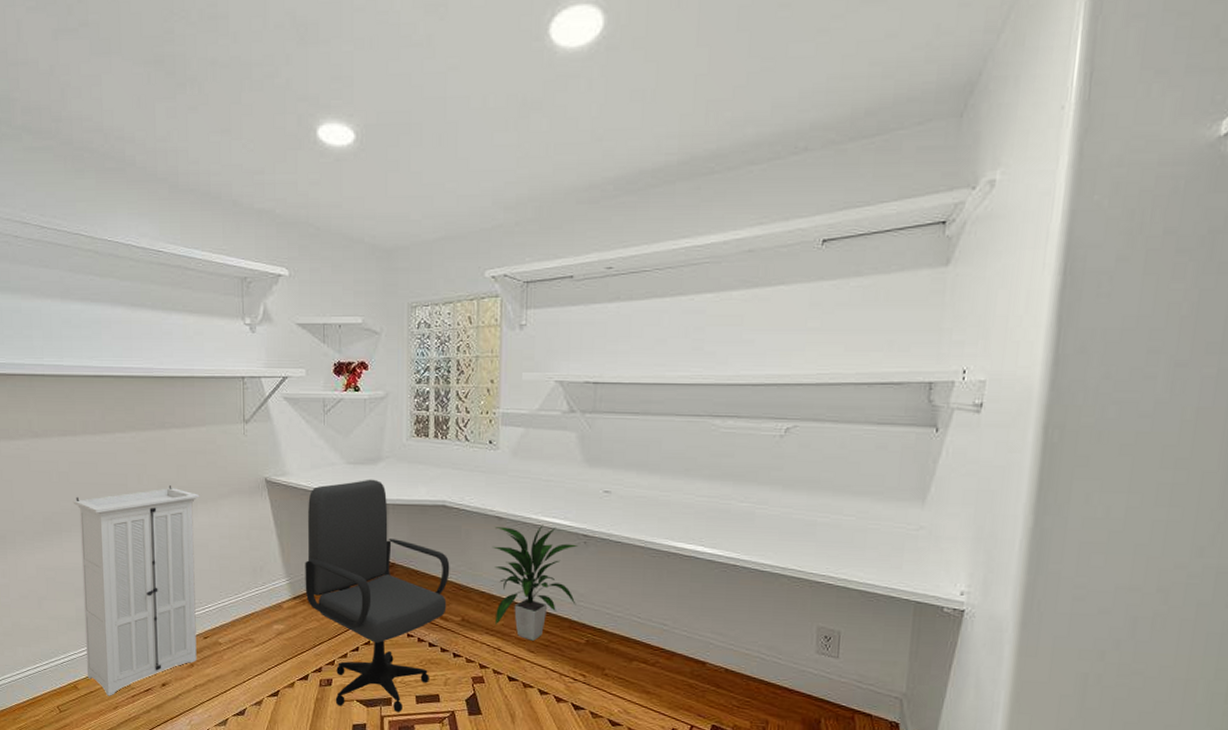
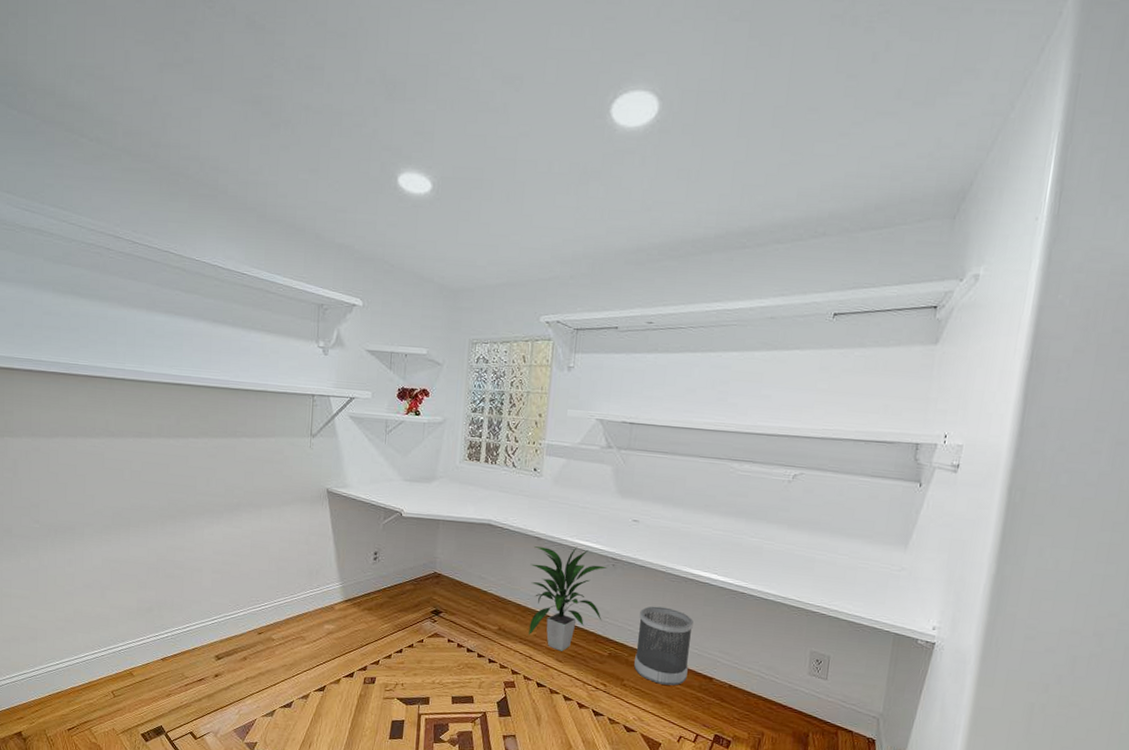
storage cabinet: present [73,485,200,696] -> none [142,490,265,684]
office chair: present [305,479,450,712] -> none [356,495,491,711]
wastebasket: none [616,585,680,673] -> present [634,606,694,686]

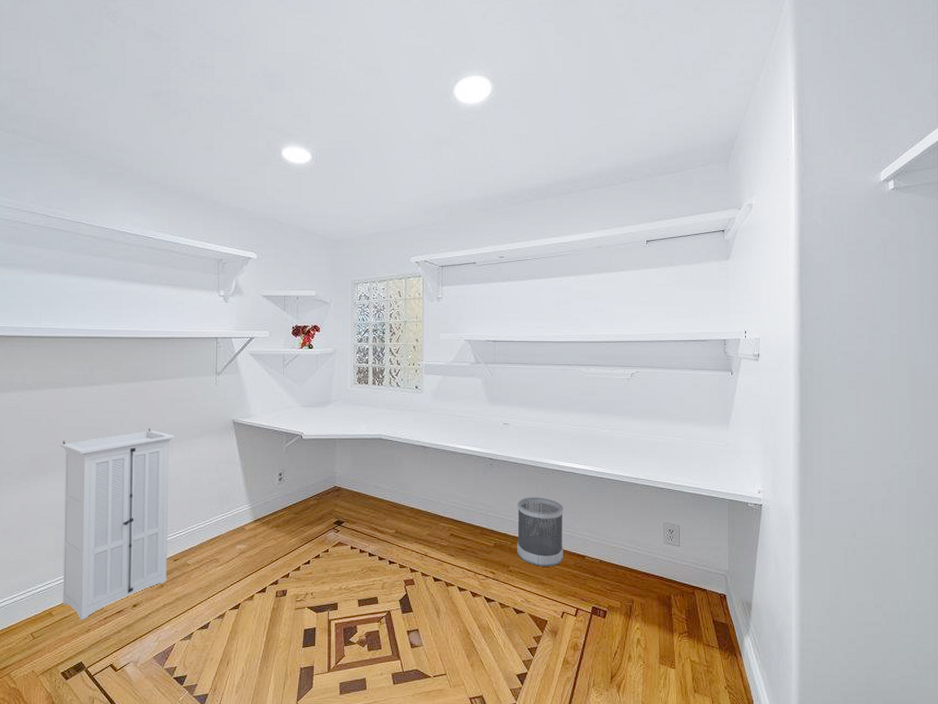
storage cabinet: none [142,490,265,684] -> present [59,428,176,620]
indoor plant: present [529,546,608,651] -> none [419,451,486,546]

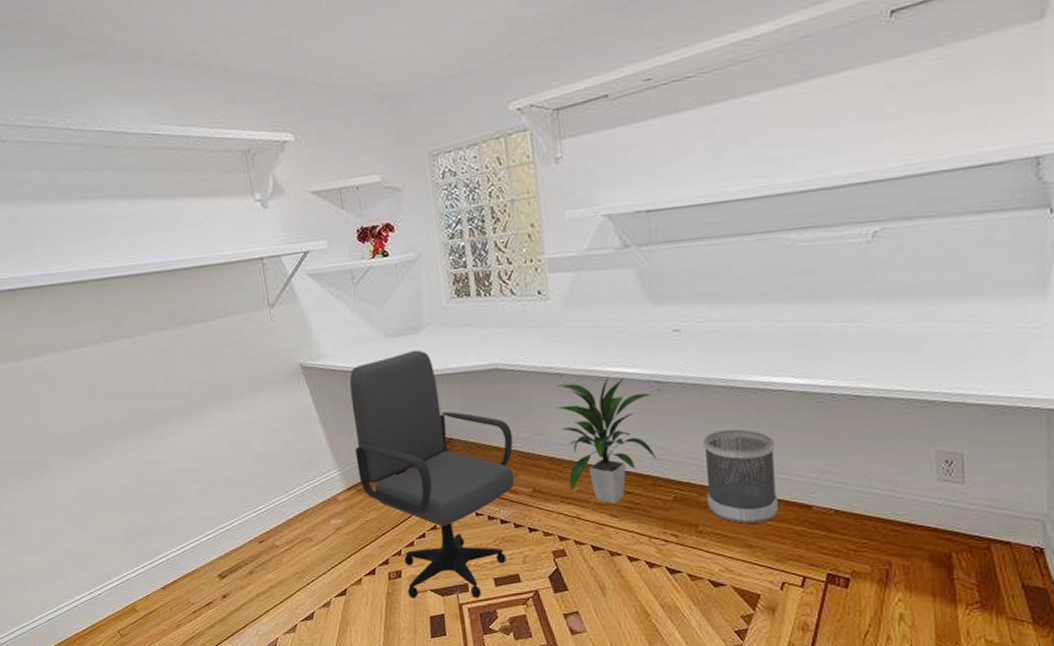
storage cabinet: present [59,428,176,620] -> none [102,385,256,615]
office chair: none [265,418,386,615] -> present [349,349,515,598]
indoor plant: none [419,451,486,546] -> present [556,376,658,504]

